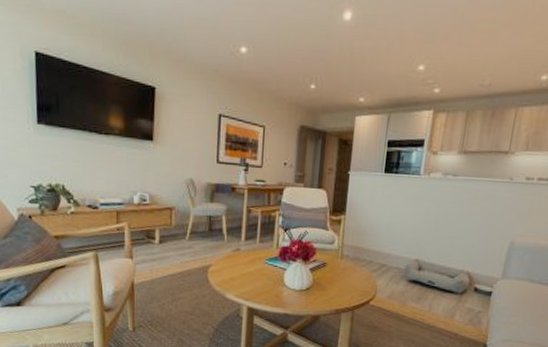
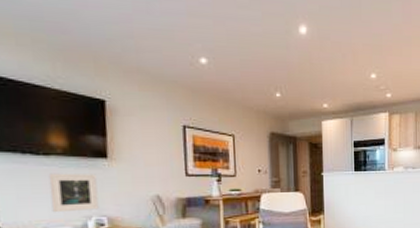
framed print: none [107,151,143,187] -> present [48,173,99,213]

